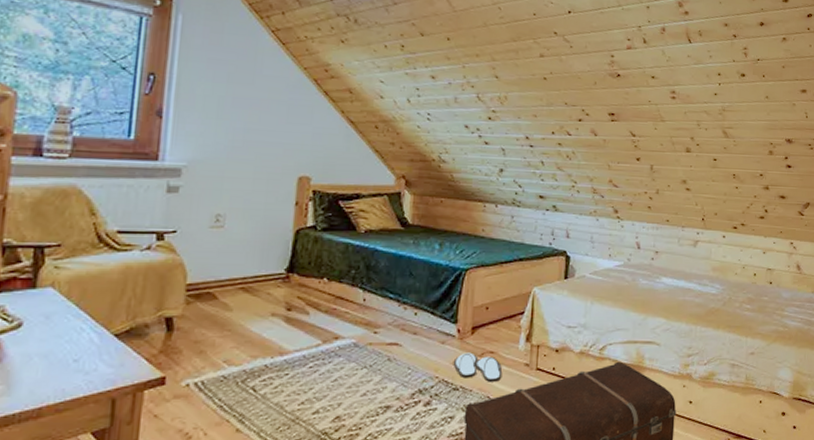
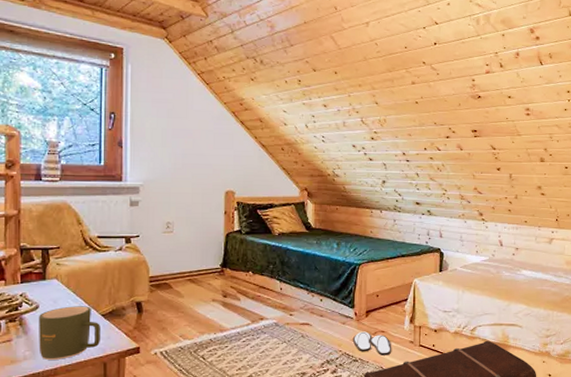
mug: none [17,323,111,397] -> present [39,306,100,360]

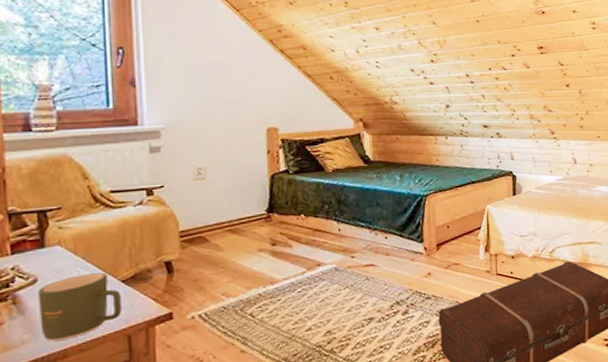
slippers: present [353,331,391,355] -> none [425,266,467,289]

